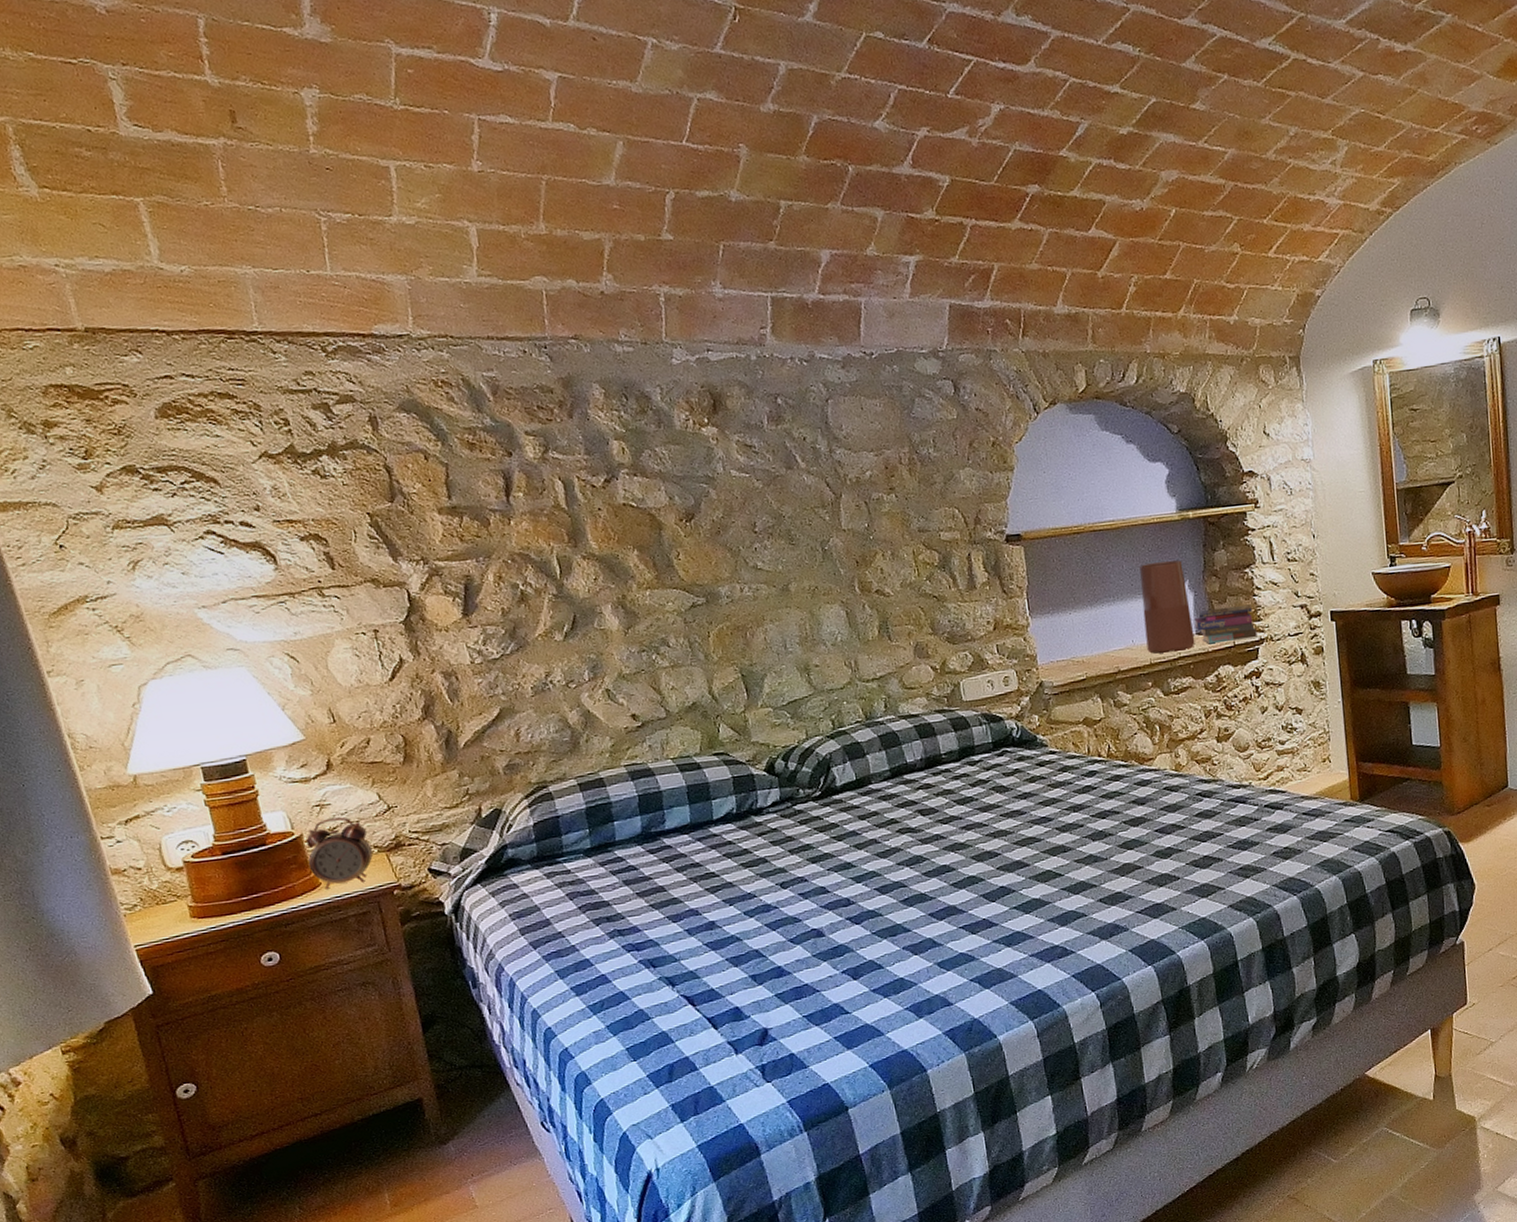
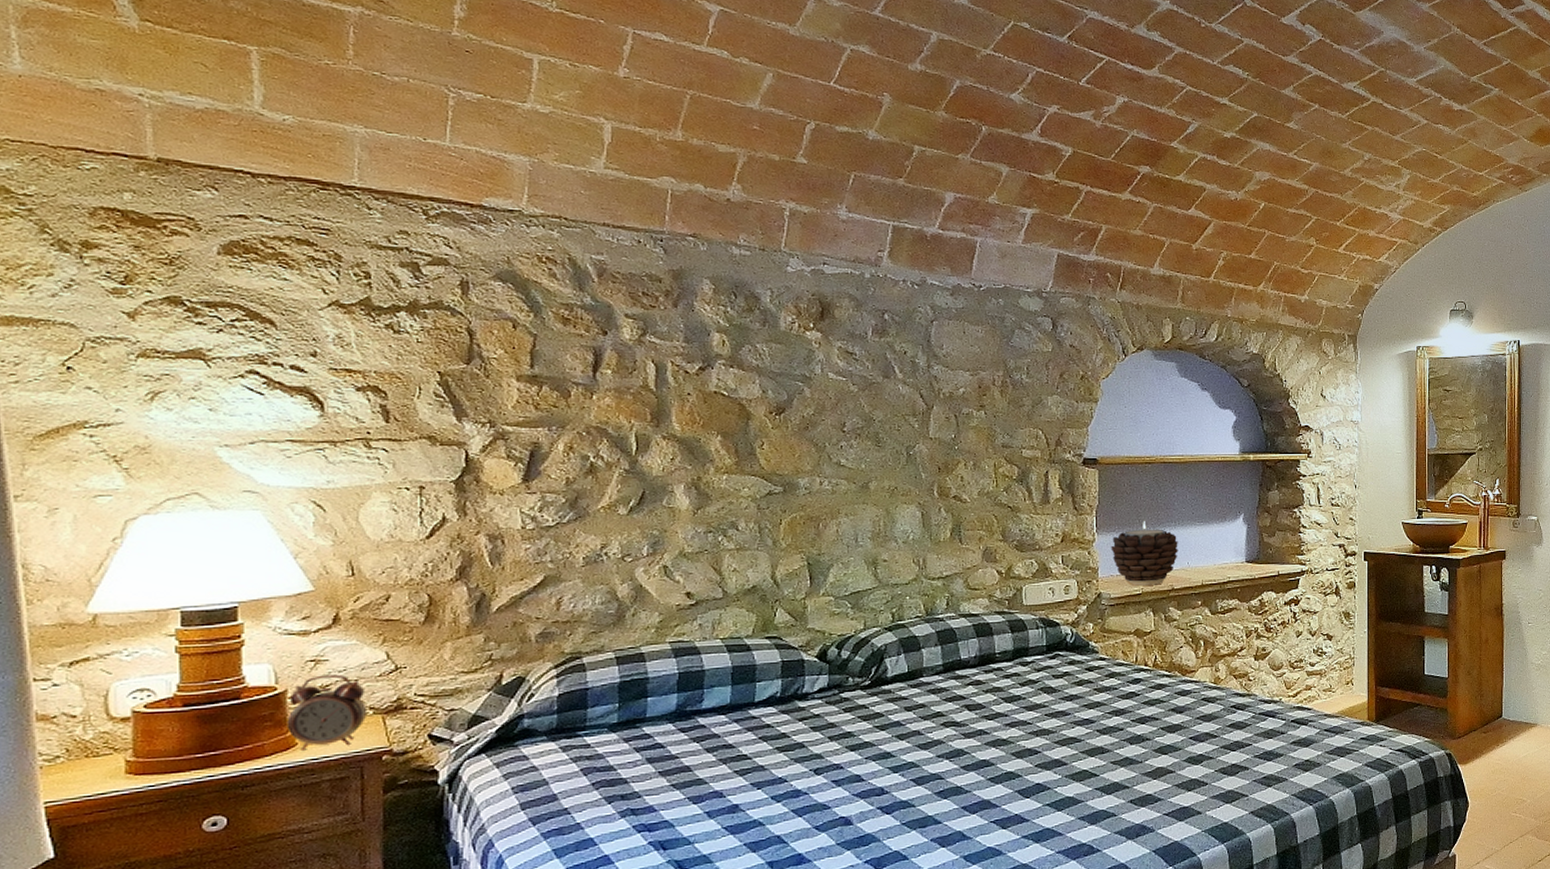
candle: none [1047,597,1121,671] -> present [1111,520,1178,586]
vase: present [1139,560,1195,654] -> none [1200,496,1244,576]
books: present [1194,604,1257,645] -> none [1245,540,1299,572]

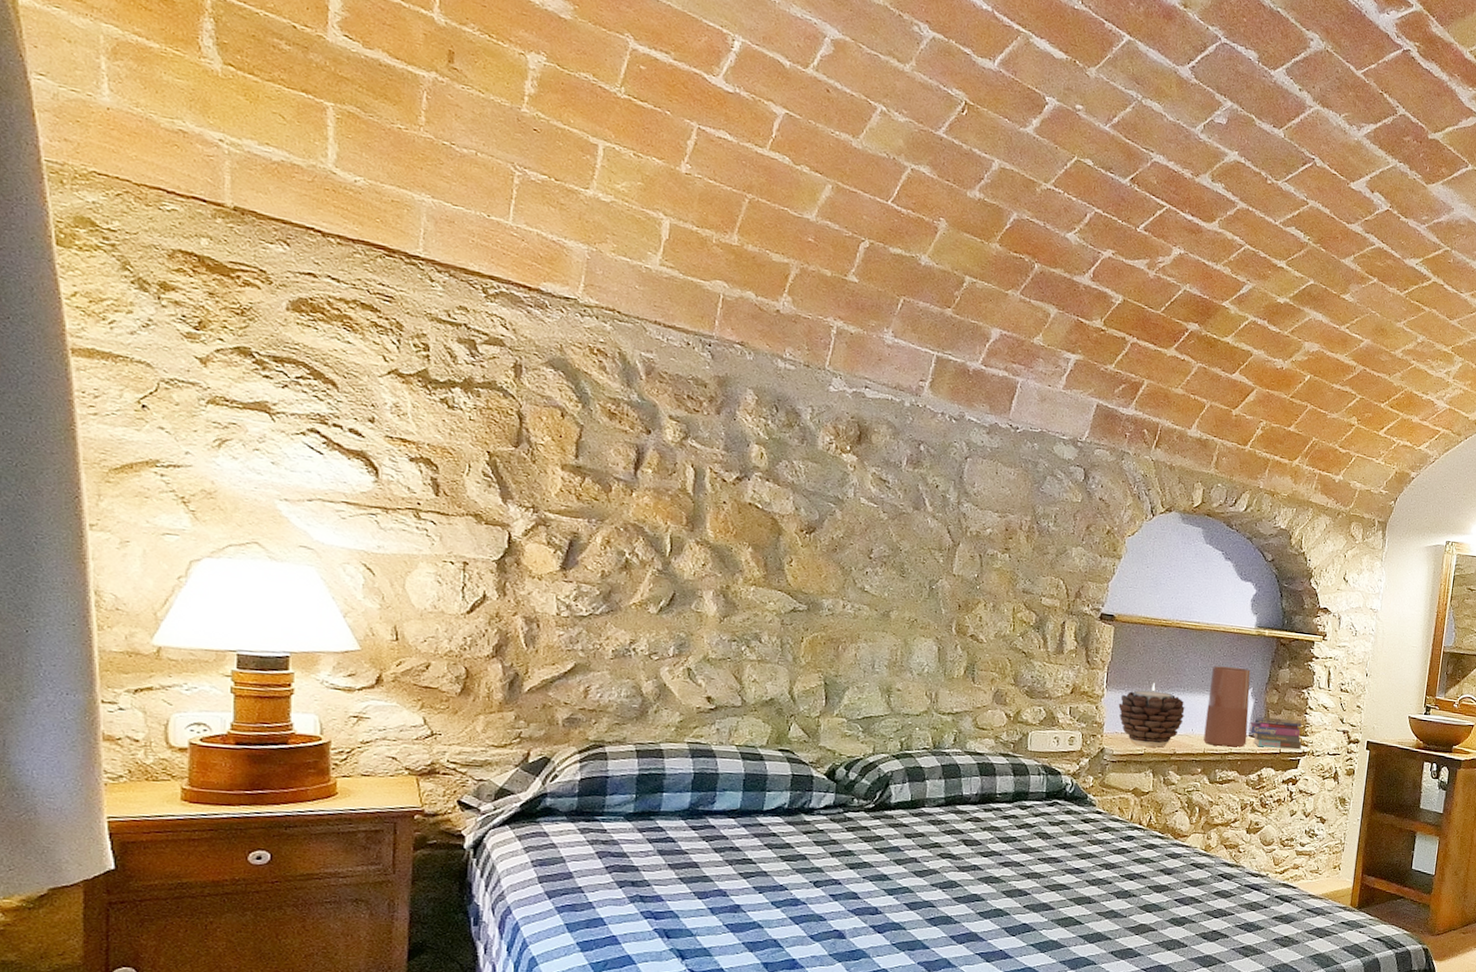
alarm clock: present [286,674,368,750] -> none [328,731,403,800]
vase: none [1200,496,1244,576] -> present [1203,665,1251,748]
books: none [1245,540,1299,572] -> present [1249,716,1302,750]

